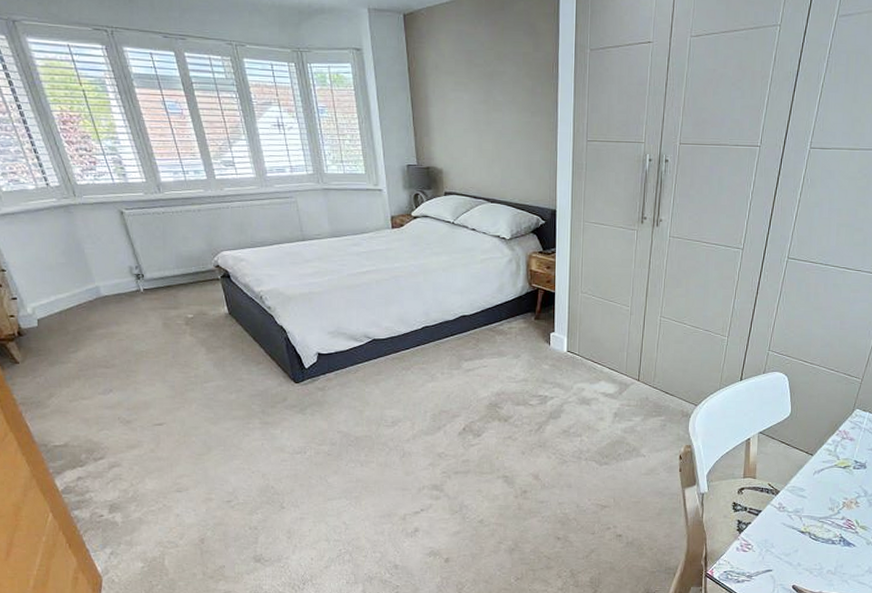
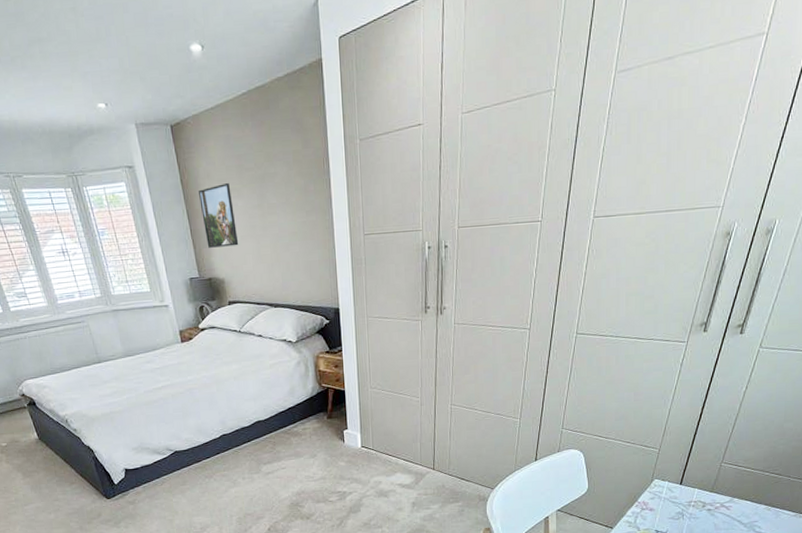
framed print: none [425,75,461,138] -> present [199,182,239,248]

